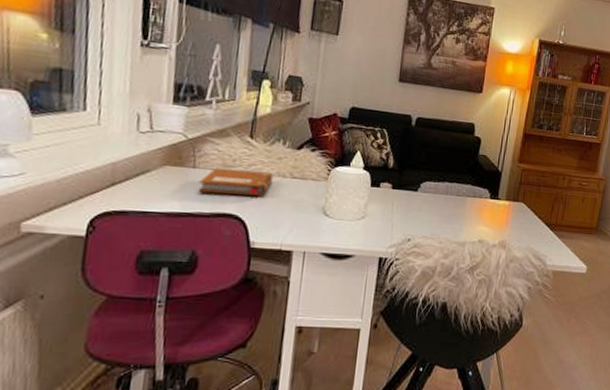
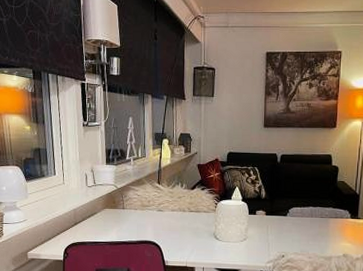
notebook: present [198,167,274,196] -> none [127,208,177,227]

